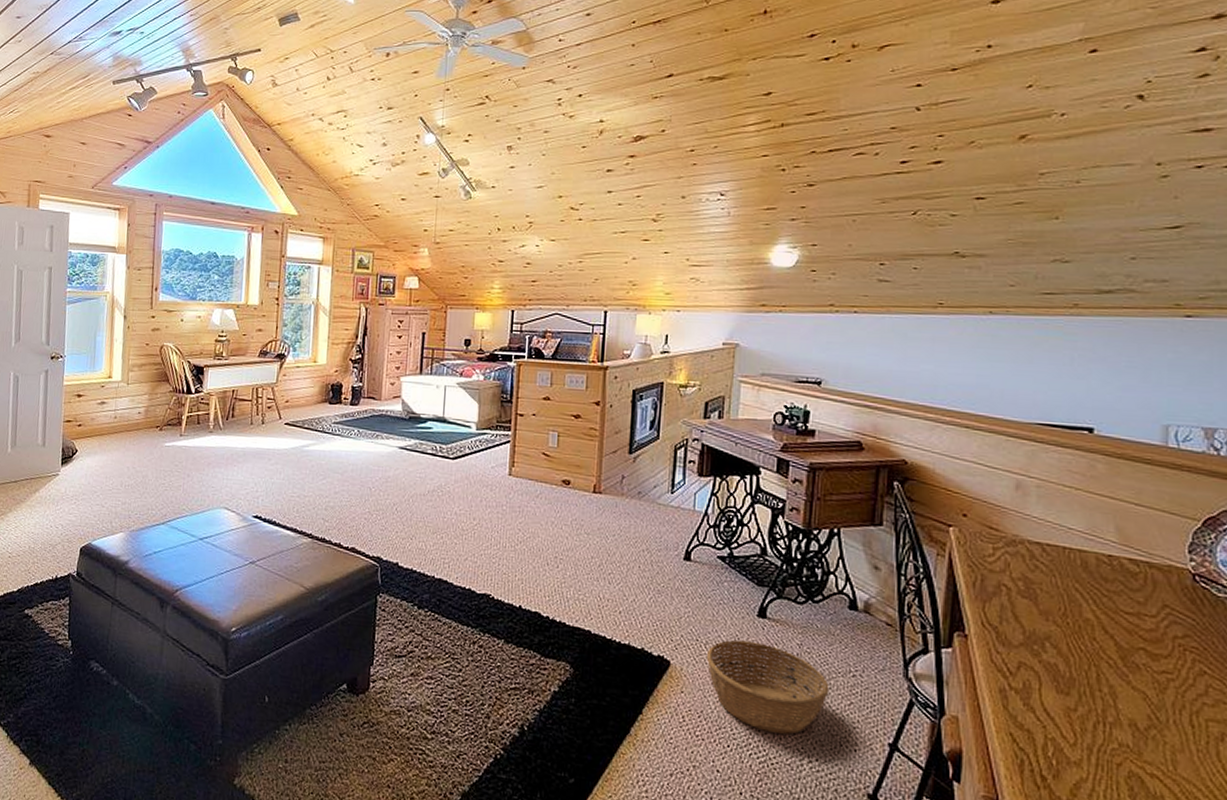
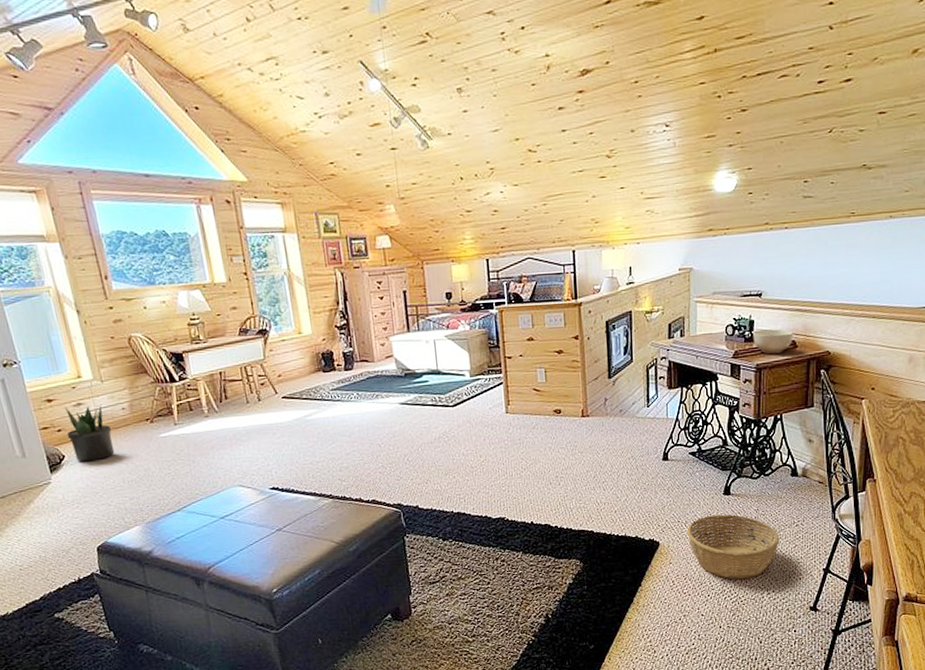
planter: none [85,403,125,460] -> present [64,404,115,462]
bowl: none [807,423,860,455] -> present [753,328,794,355]

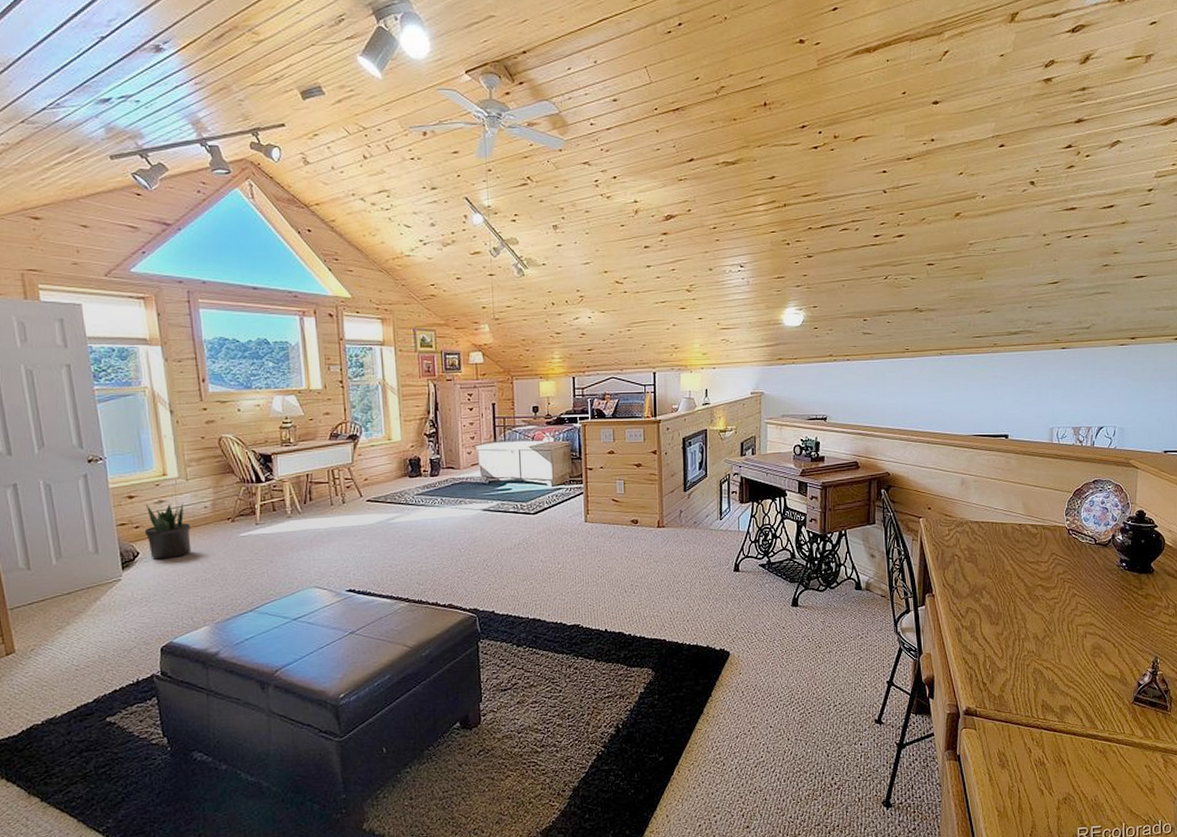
basket: present [686,514,780,579] -> none [756,625,845,691]
bowl: present [753,328,794,355] -> none [819,450,856,474]

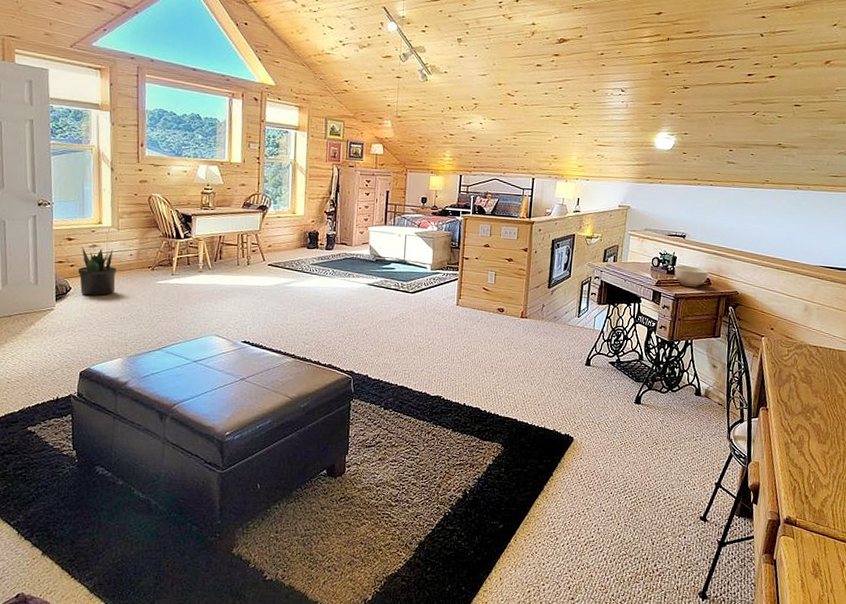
bowl: none [819,450,856,474] -> present [674,265,709,288]

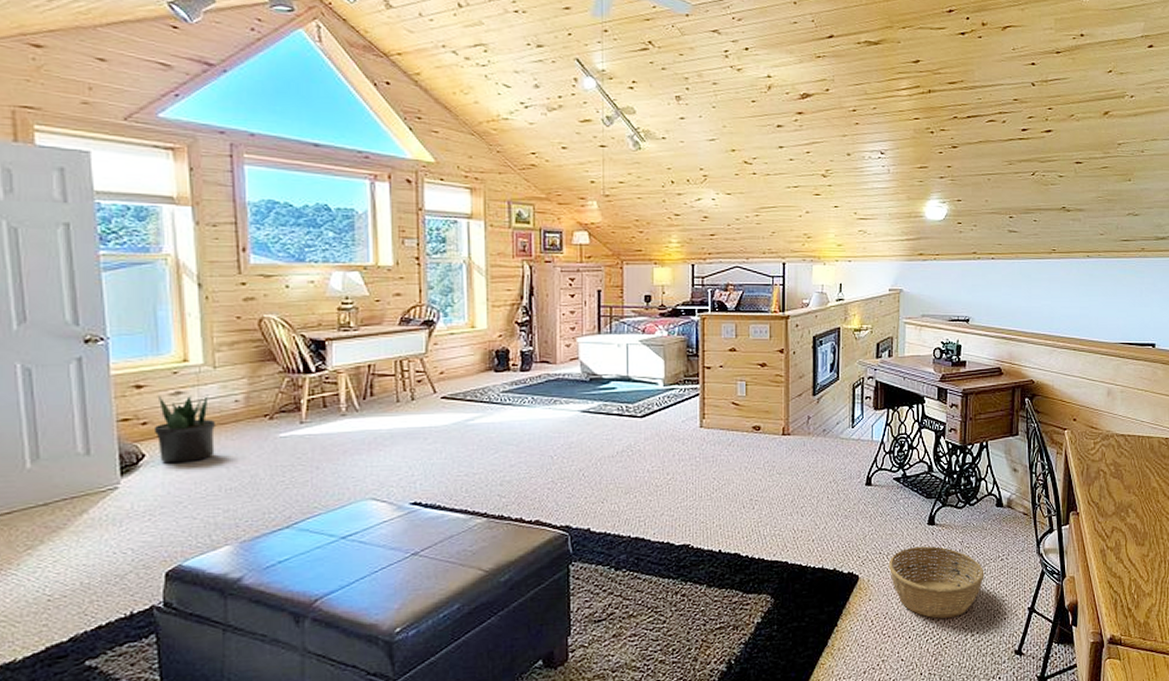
basket: none [598,420,680,482] -> present [888,546,985,619]
bowl: present [674,265,709,288] -> none [960,355,999,380]

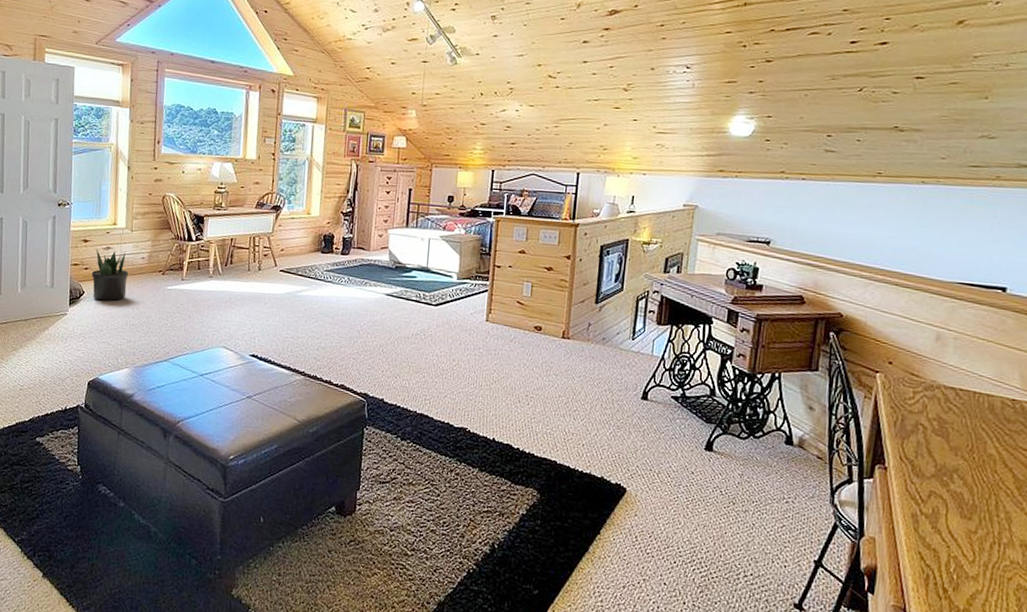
basket: present [888,546,985,619] -> none [658,470,765,553]

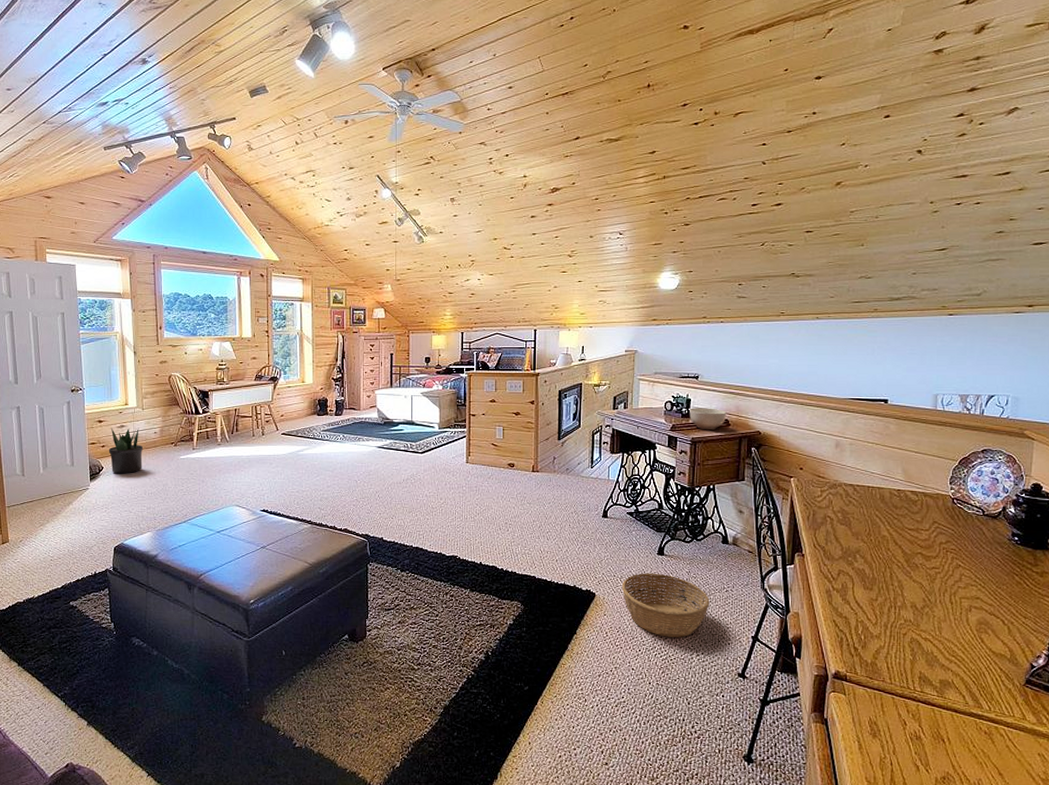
basket: none [658,470,765,553] -> present [621,573,710,638]
bowl: none [756,278,802,307] -> present [690,408,727,430]

